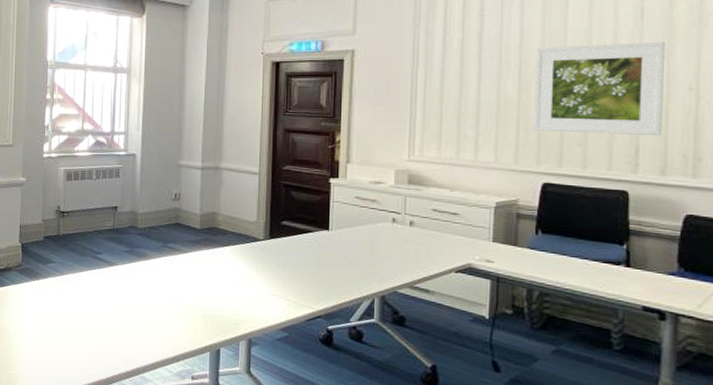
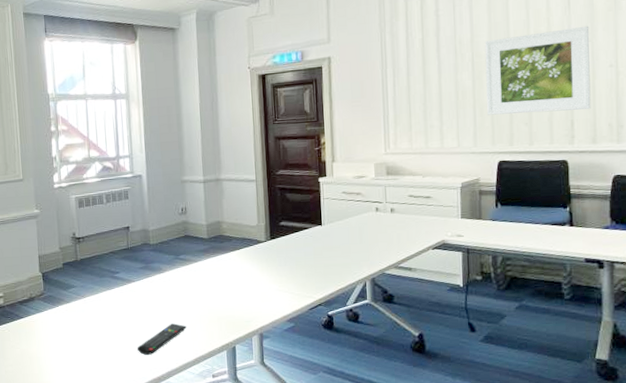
remote control: none [113,315,168,346] -> present [137,323,187,356]

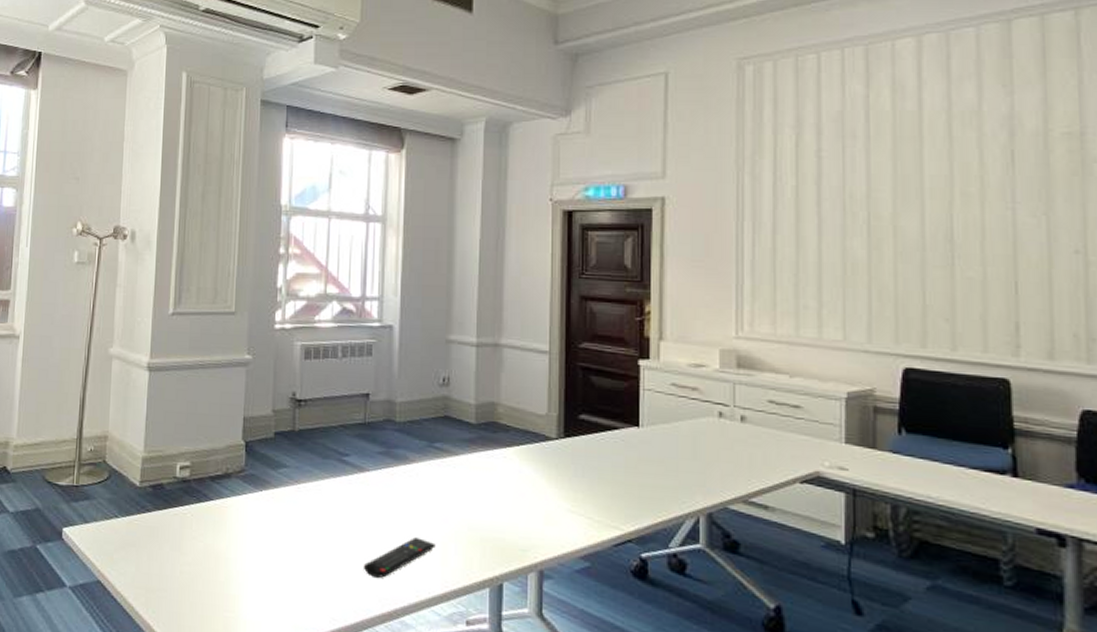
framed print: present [484,25,591,115] -> none [886,192,1046,311]

